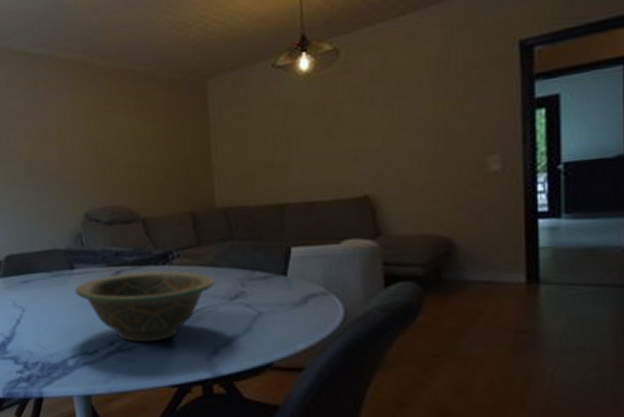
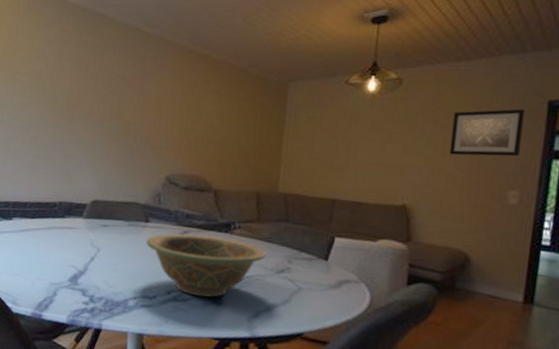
wall art: none [408,56,495,127] -> present [449,108,525,157]

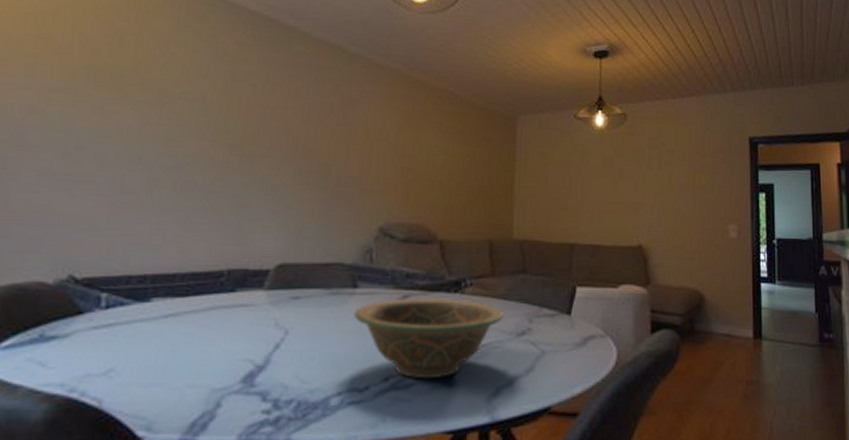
wall art: present [449,108,525,157] -> none [675,144,733,191]

